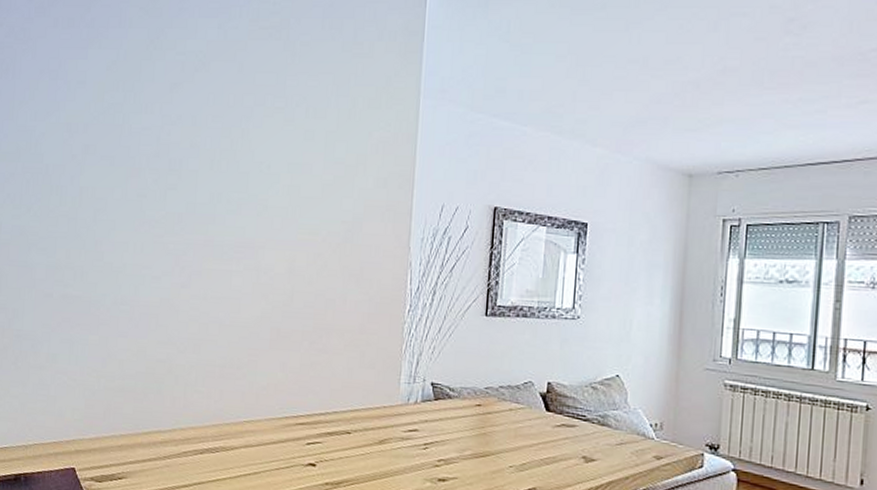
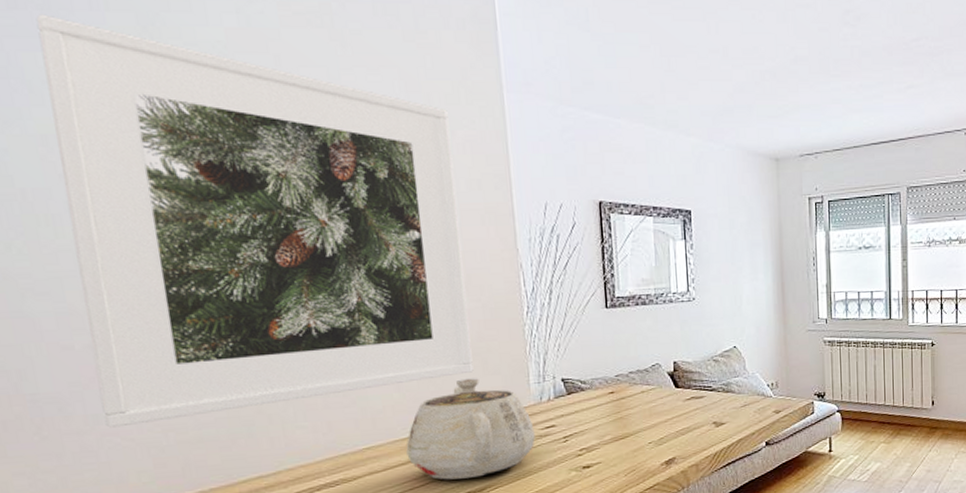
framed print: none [60,31,369,368] -> present [35,14,474,428]
teapot: none [279,368,398,470] -> present [406,378,535,480]

